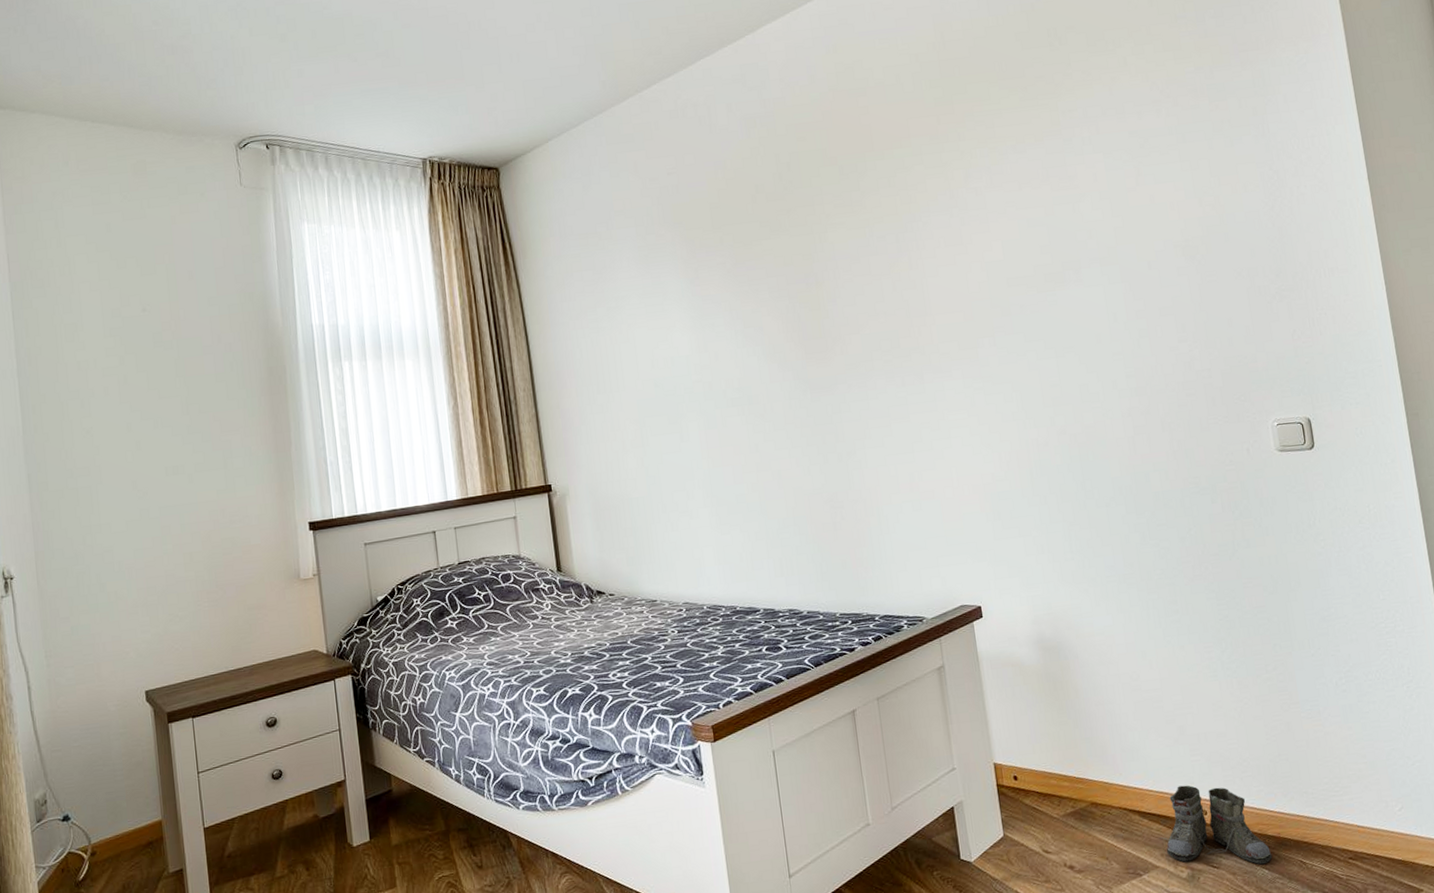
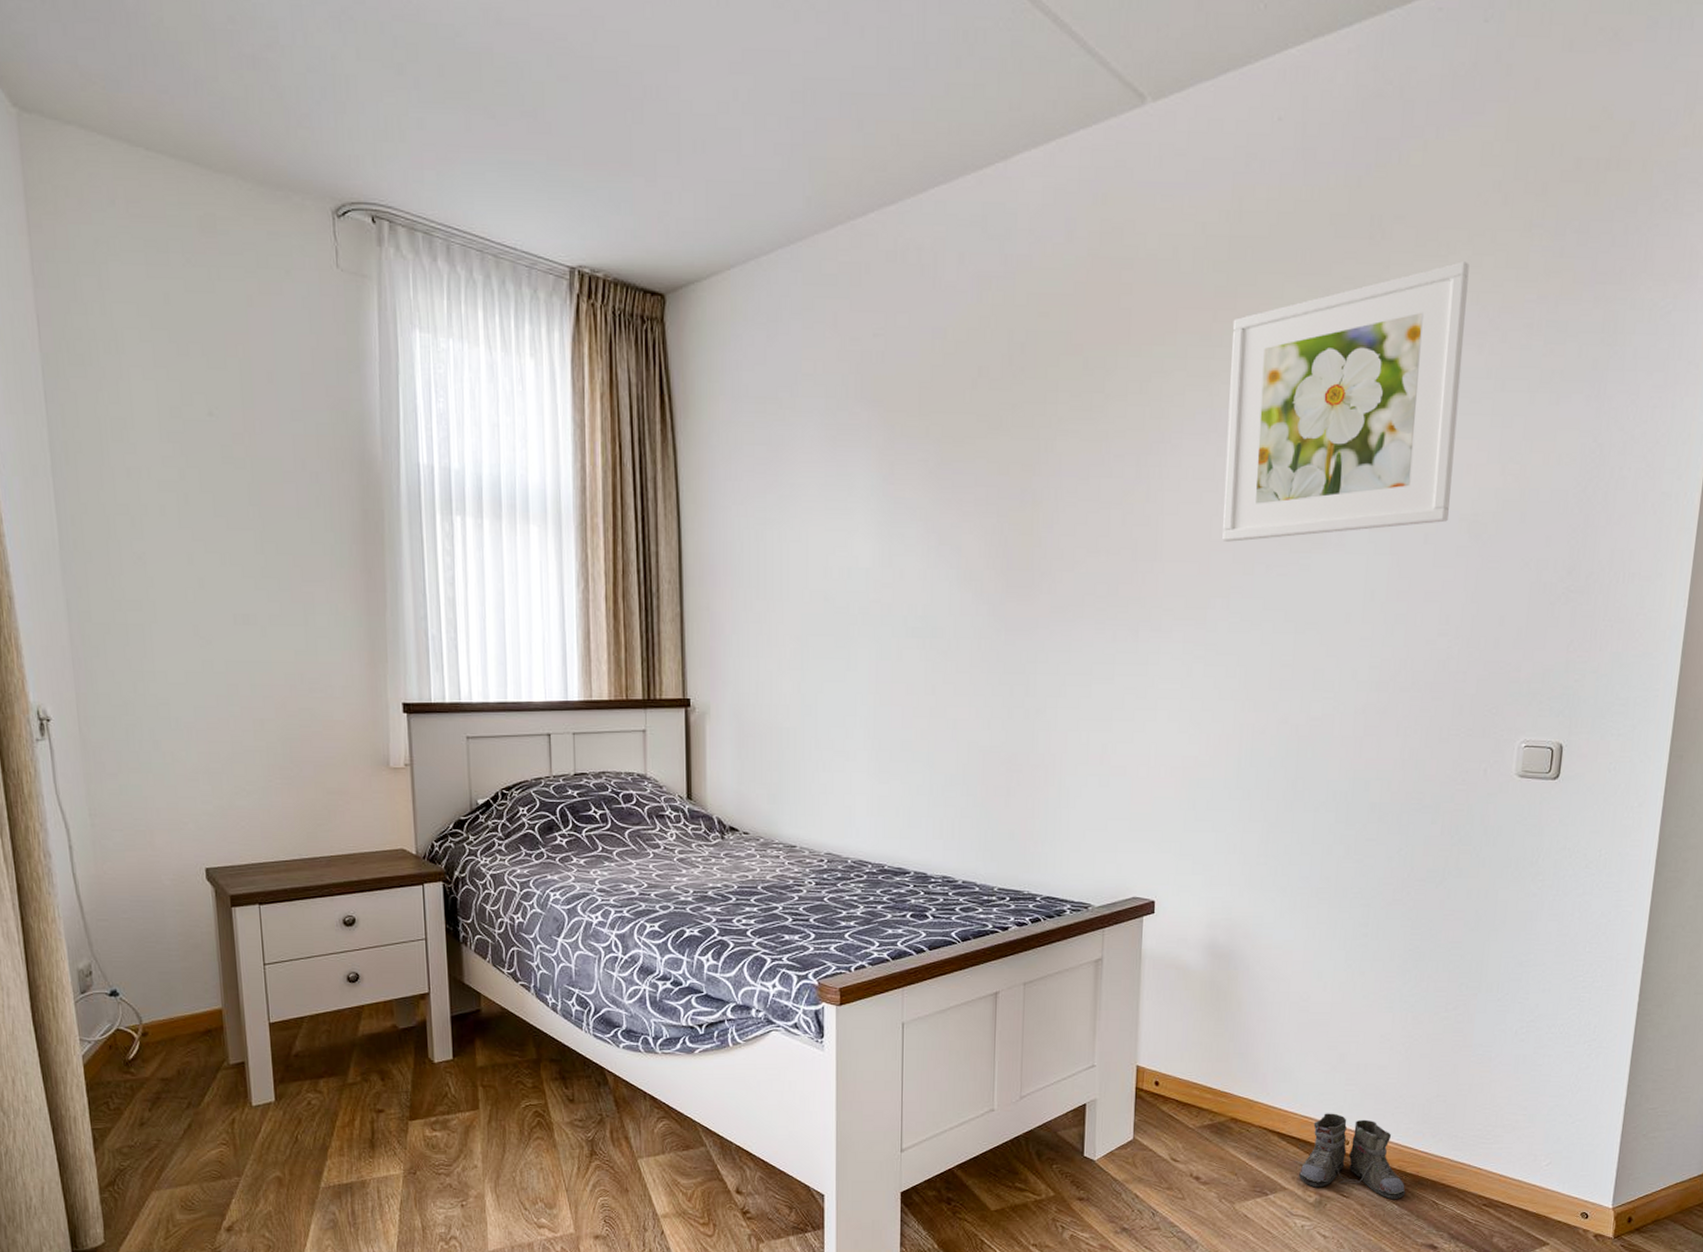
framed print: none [954,51,1165,292] -> present [1222,261,1470,542]

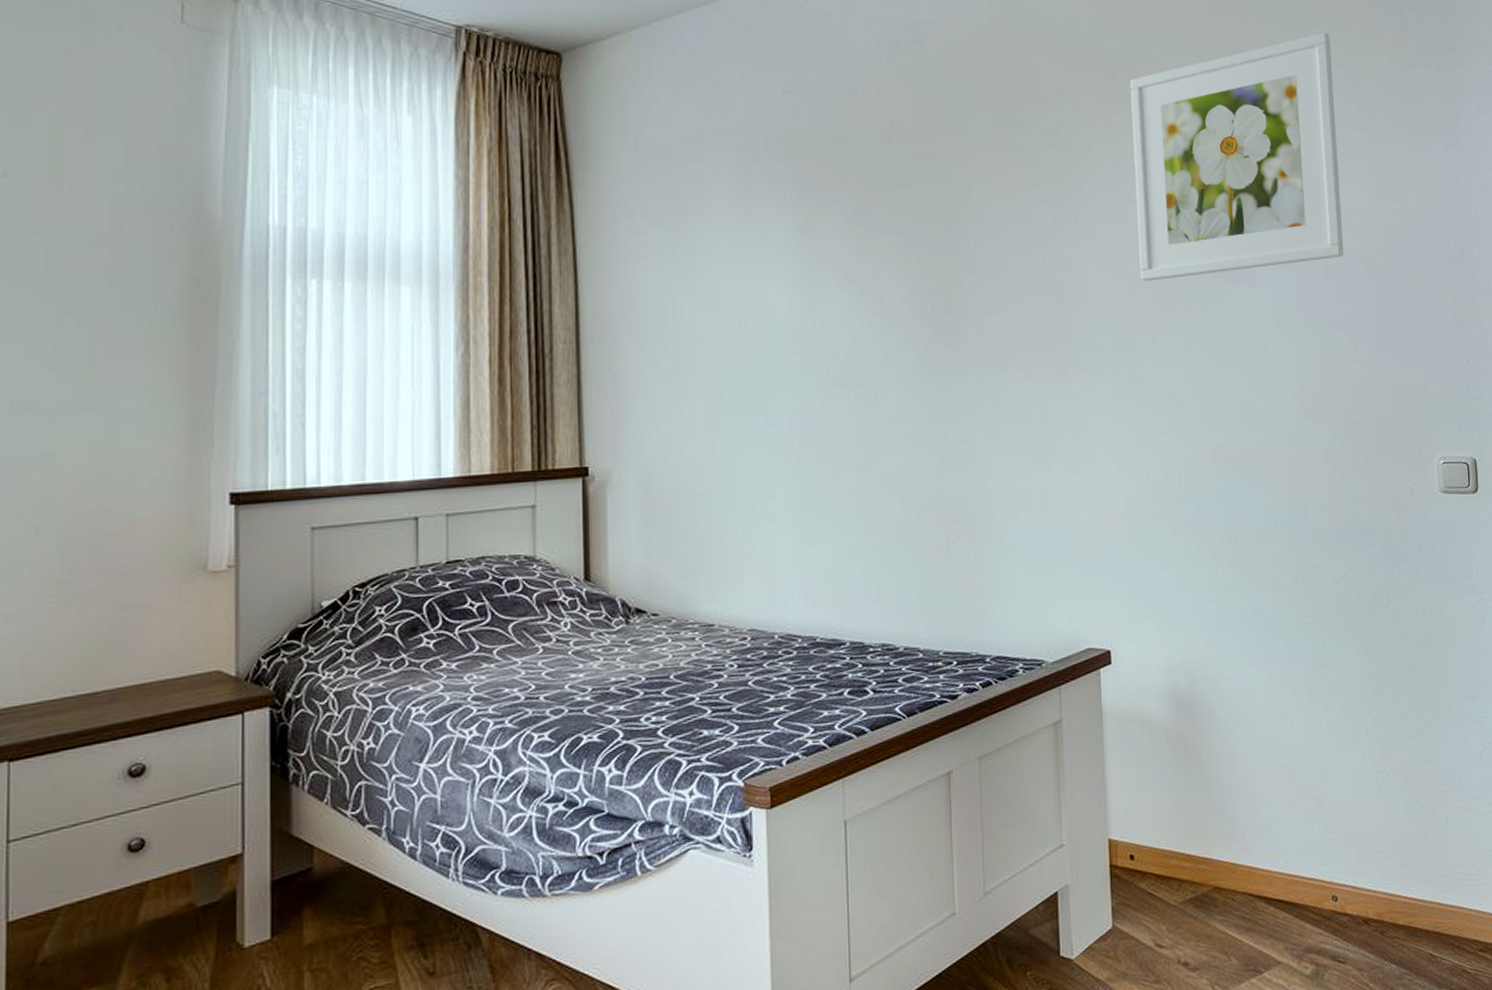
boots: present [1294,1113,1406,1200] -> none [1285,866,1402,959]

